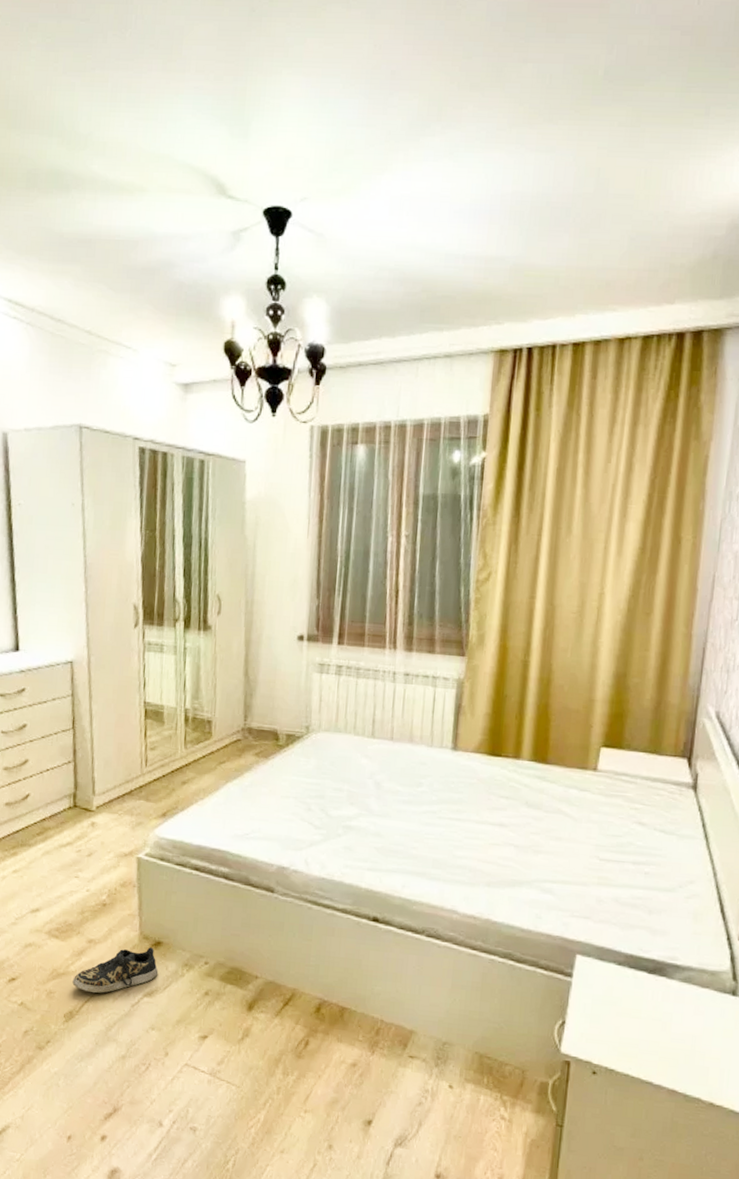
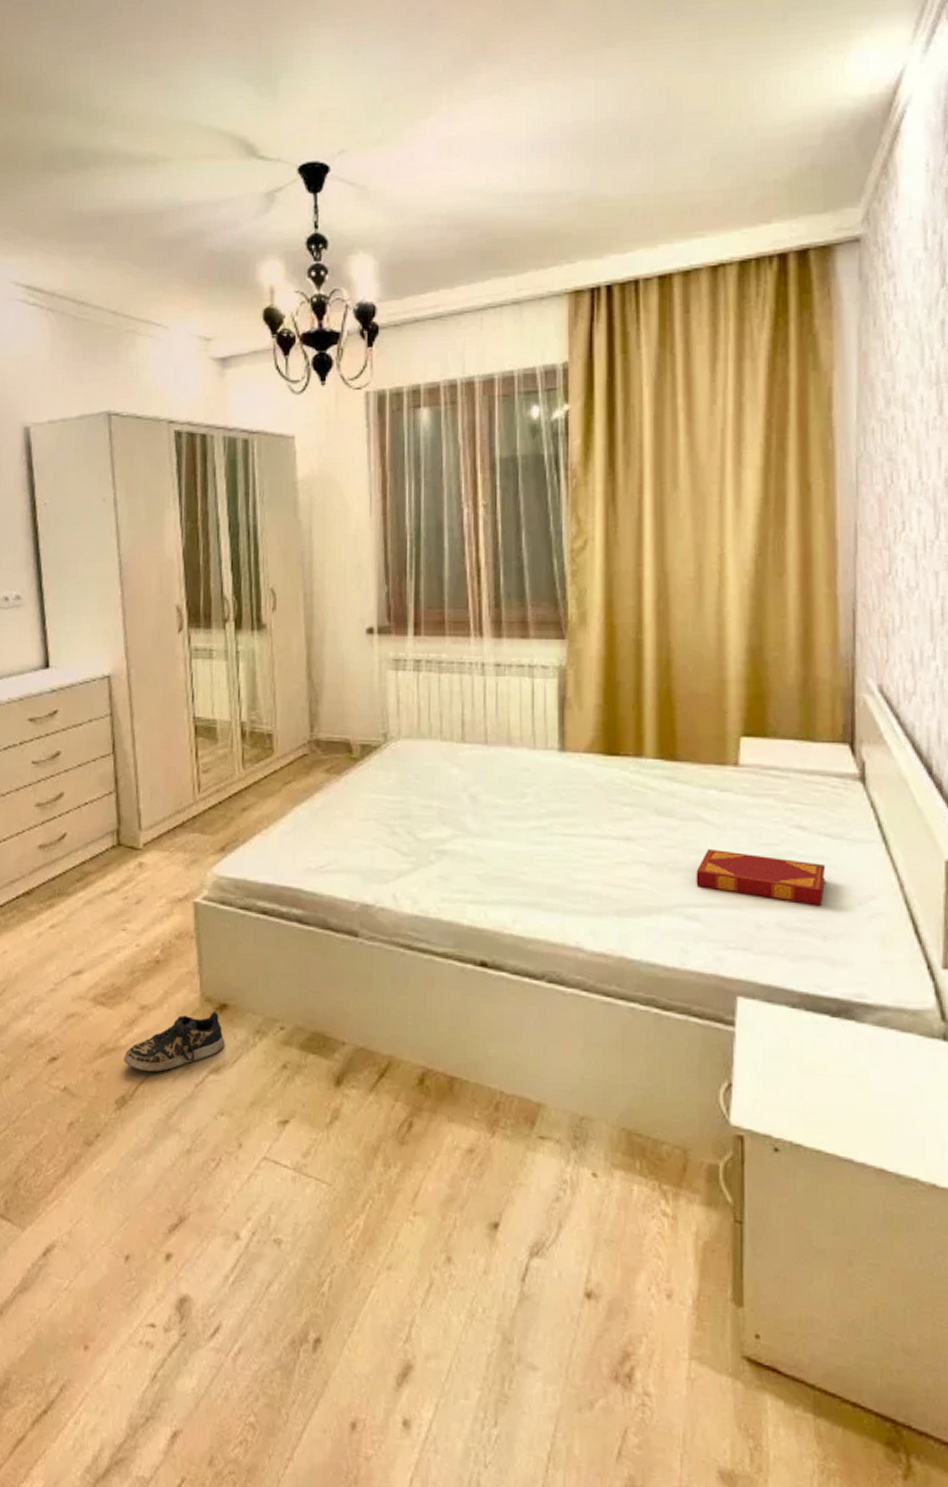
hardback book: none [553,837,658,886] -> present [696,849,826,905]

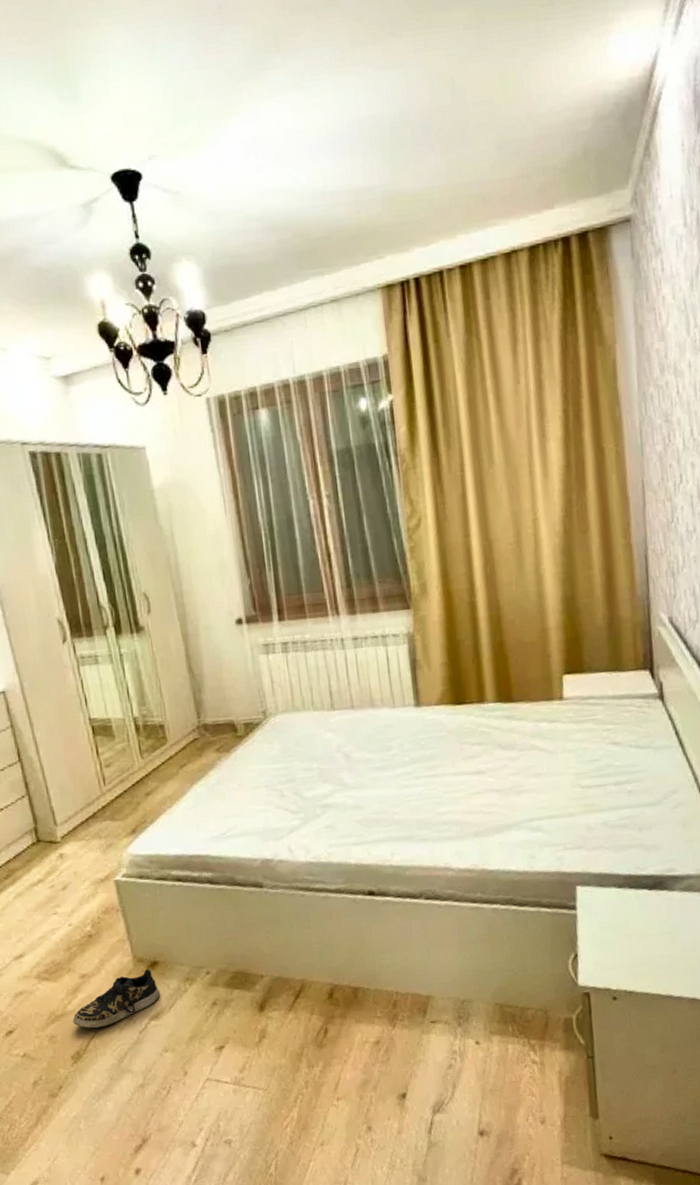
hardback book: present [696,849,826,905] -> none [536,770,638,805]

